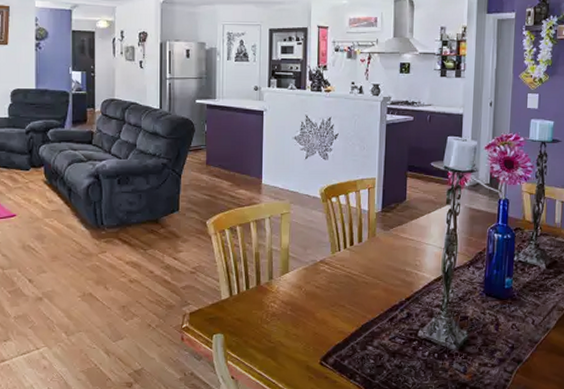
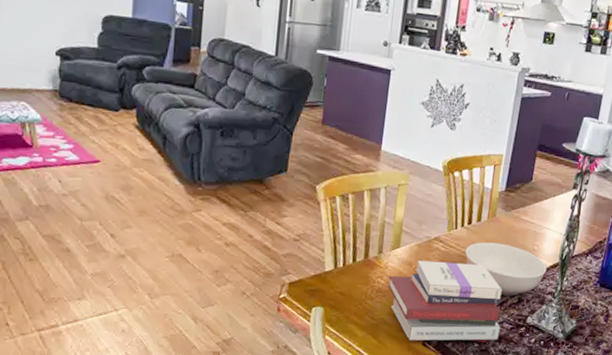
books: none [281,282,393,361] -> present [388,260,502,342]
bowl: none [350,261,431,312] -> present [465,242,547,296]

